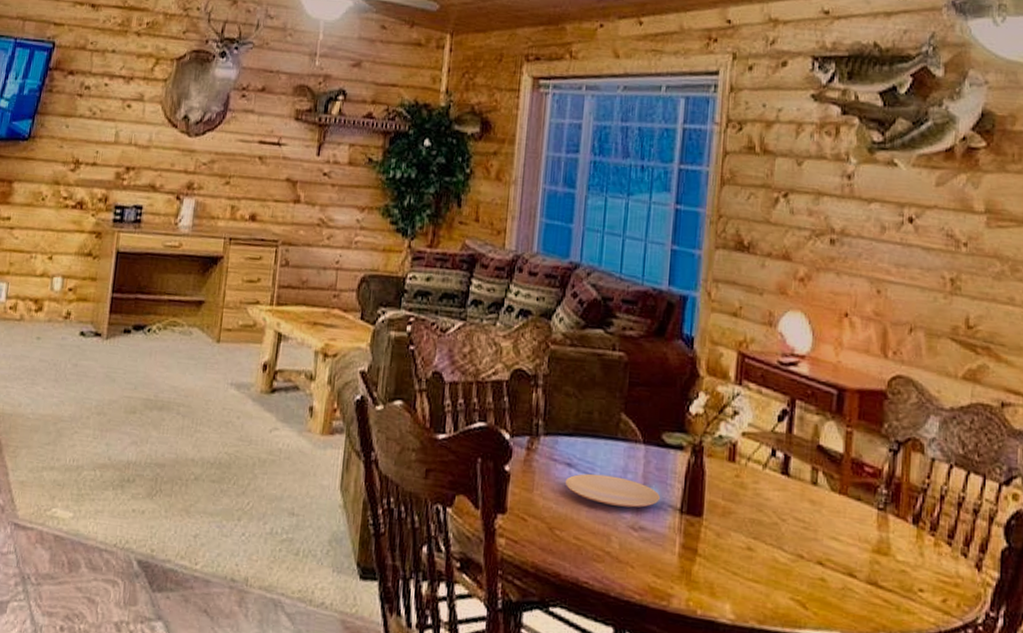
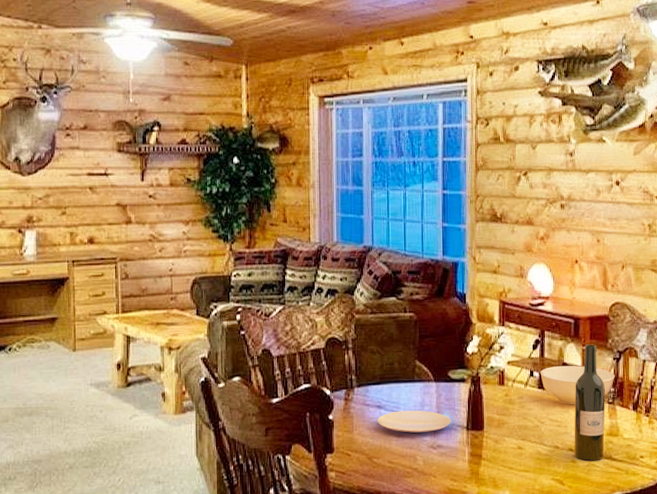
bowl: none [784,447,890,504] -> present [539,365,615,405]
wine bottle: none [825,425,874,584] -> present [574,344,605,461]

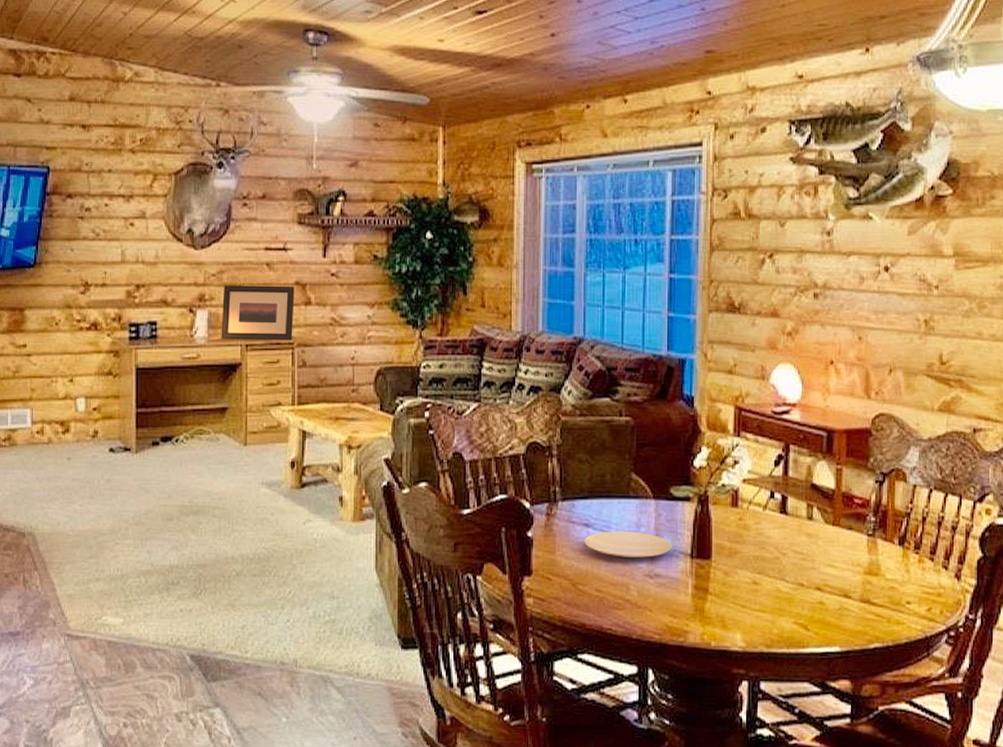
picture frame: none [49,207,116,257] -> present [221,285,295,341]
bowl: present [539,365,615,405] -> none [782,487,877,535]
wine bottle: present [574,344,605,461] -> none [823,463,864,603]

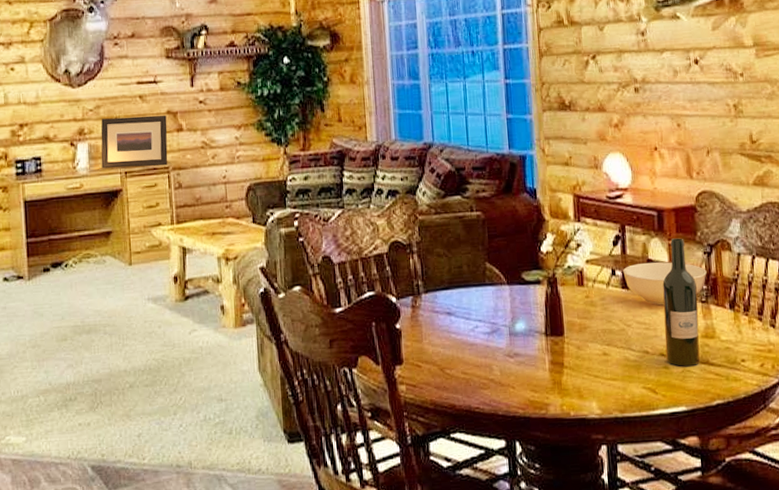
plate: present [584,531,671,558] -> none [447,315,527,341]
bowl: none [782,487,877,535] -> present [622,262,707,306]
wine bottle: none [823,463,864,603] -> present [662,238,700,366]

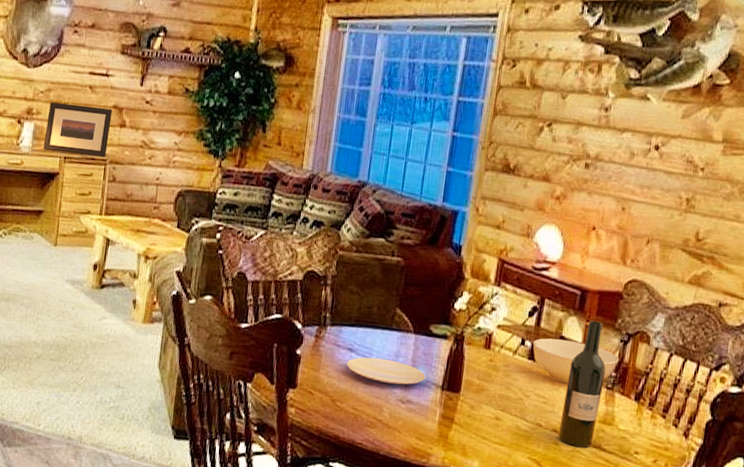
plate: none [447,315,527,341] -> present [346,357,425,385]

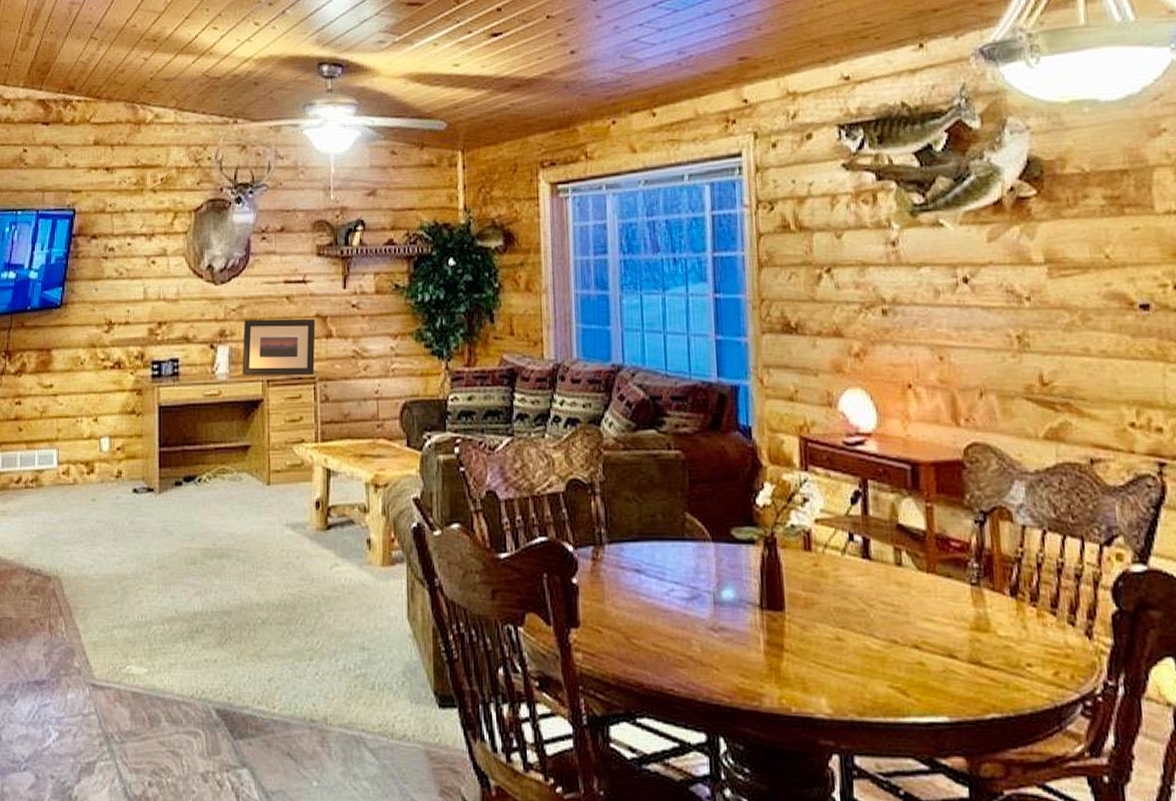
plate: present [346,357,425,385] -> none [636,577,737,609]
bowl: present [532,338,619,384] -> none [863,528,979,584]
wine bottle: present [558,320,606,448] -> none [917,500,969,665]

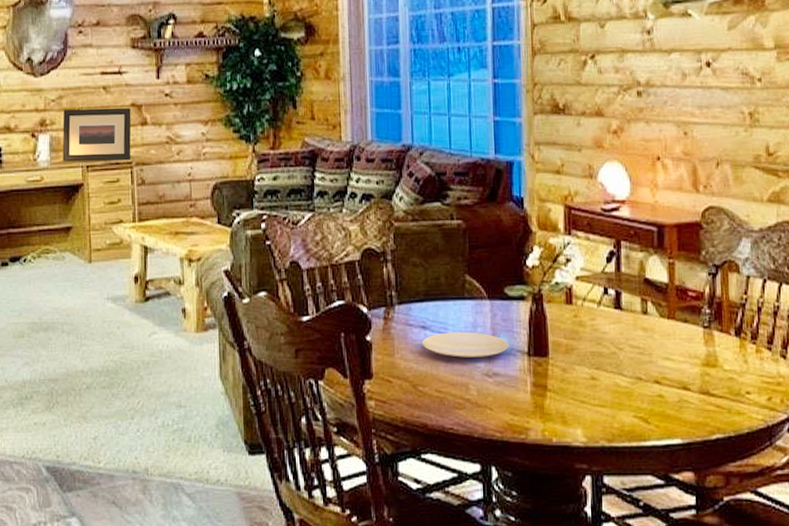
plate: none [636,577,737,609] -> present [422,332,508,358]

